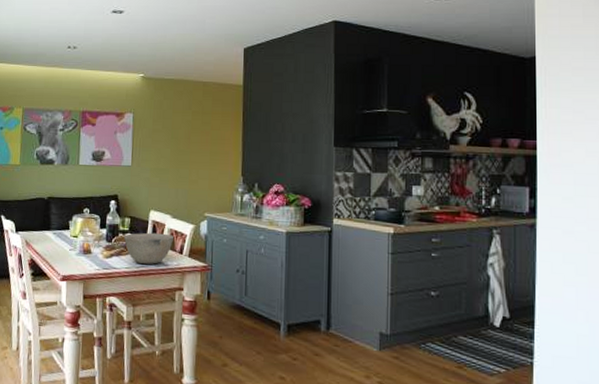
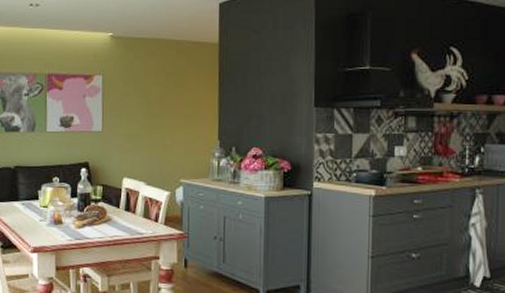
bowl: present [123,232,173,265] -> none [96,200,148,234]

